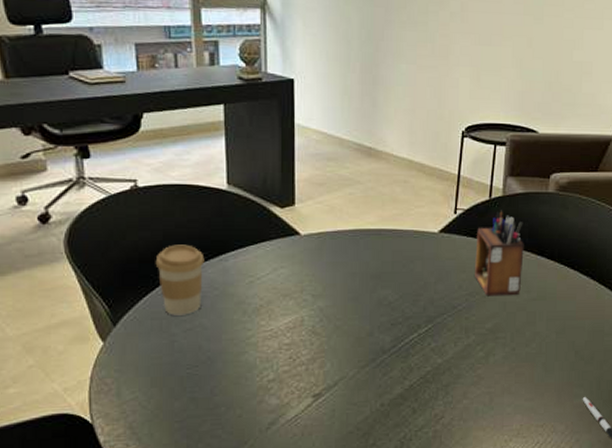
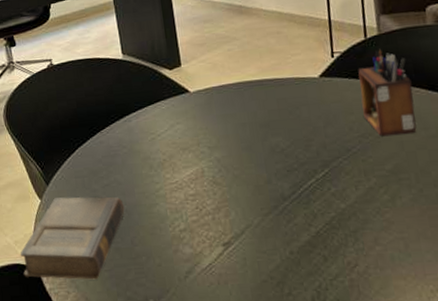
book: none [70,340,207,432] -> present [20,197,125,280]
coffee cup: present [155,244,205,316] -> none [73,110,114,173]

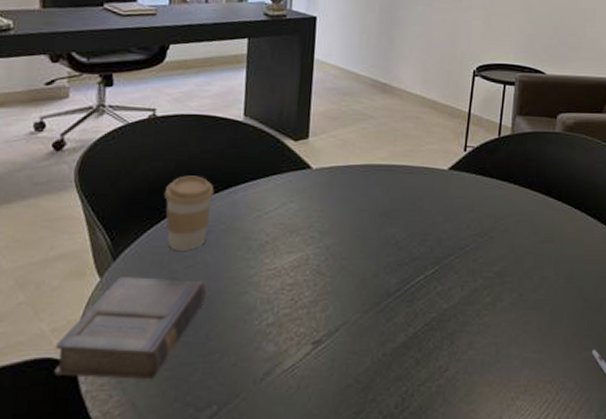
coffee cup: none [73,110,114,173] -> present [164,175,214,250]
desk organizer: present [358,48,417,137] -> none [483,148,532,238]

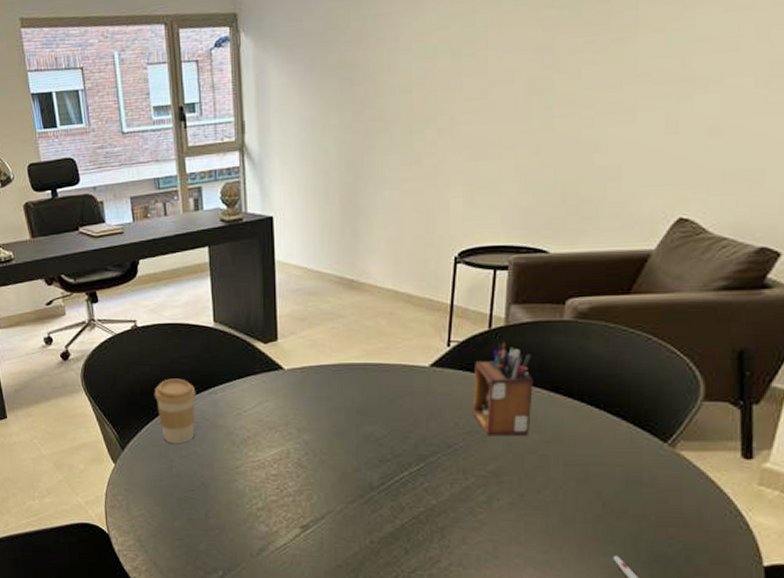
book: present [54,277,207,381] -> none [91,464,202,547]
desk organizer: none [483,148,532,238] -> present [473,341,533,437]

